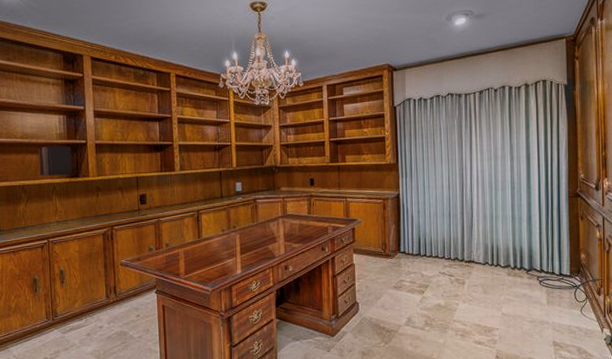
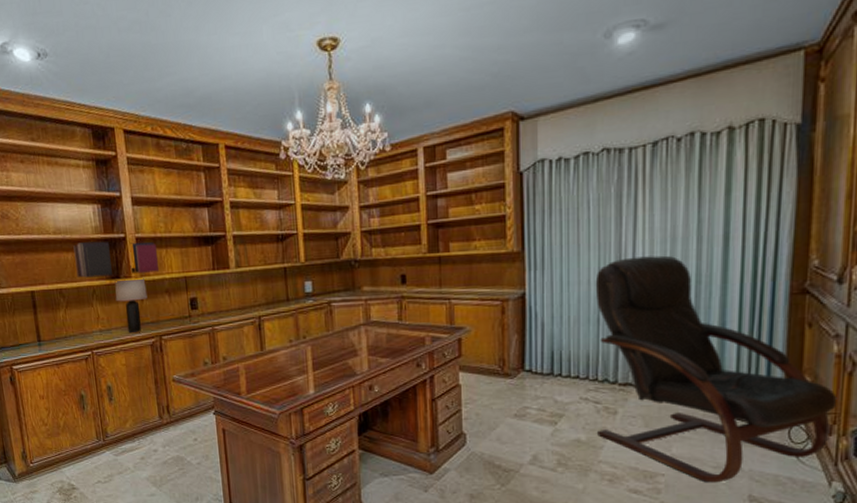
table lamp: none [73,177,103,224] -> present [114,278,148,334]
books: none [89,147,114,173] -> present [130,242,159,274]
armchair: none [446,168,602,334] -> present [595,255,838,483]

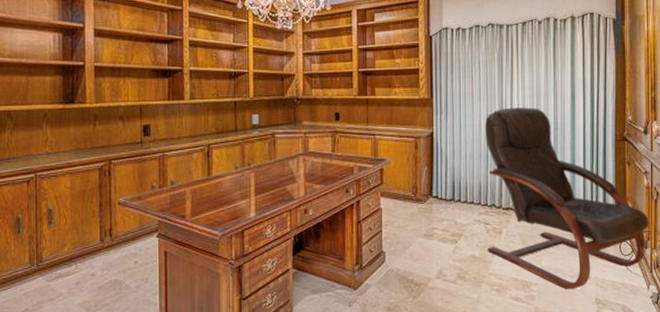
books: present [73,241,113,278] -> none [28,67,67,101]
table lamp: present [114,278,148,334] -> none [67,104,101,157]
books: present [130,242,159,274] -> none [86,71,116,99]

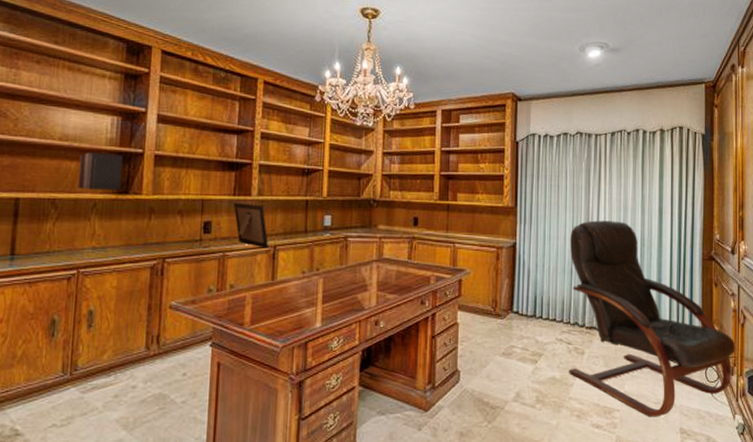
books: none [28,67,67,101] -> present [77,152,123,191]
picture frame: none [168,106,202,147] -> present [233,202,268,249]

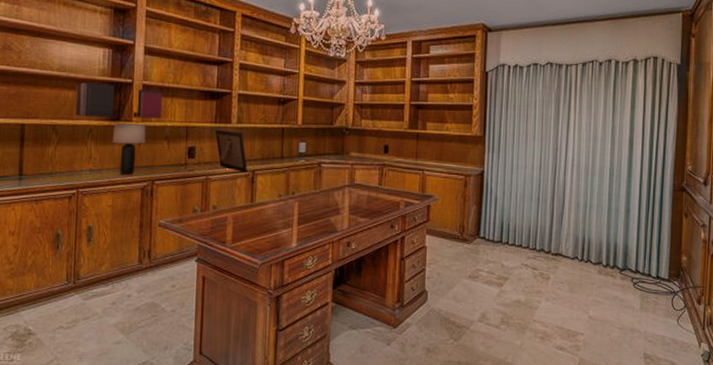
table lamp: none [118,195,158,254] -> present [112,122,146,176]
books: none [142,159,177,192] -> present [132,89,163,119]
armchair: present [568,220,736,417] -> none [533,150,704,342]

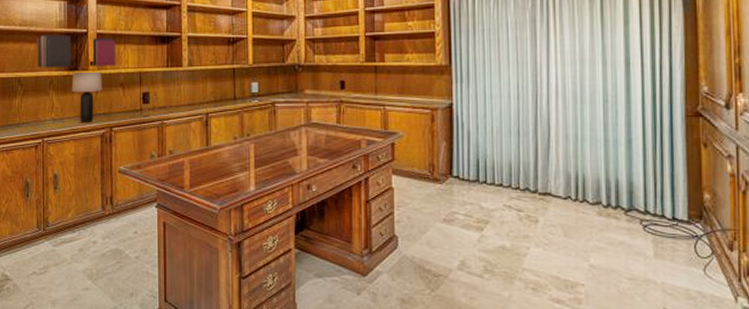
picture frame: present [214,129,247,173] -> none [167,73,201,116]

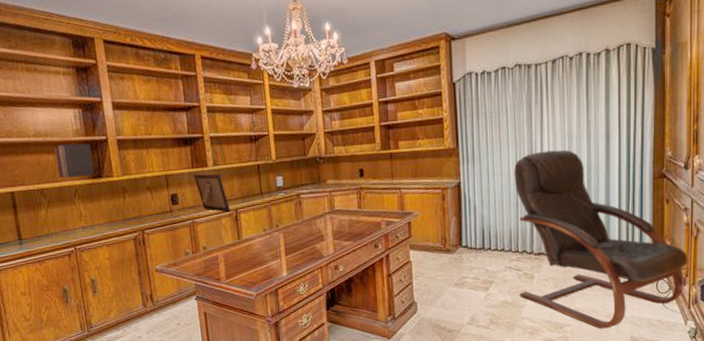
table lamp: present [71,71,102,124] -> none [96,177,130,229]
books: present [89,37,116,66] -> none [111,143,140,173]
picture frame: none [167,73,201,116] -> present [193,173,230,213]
armchair: none [515,75,735,295] -> present [513,149,688,329]

